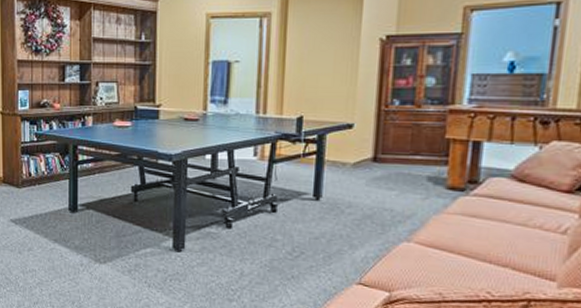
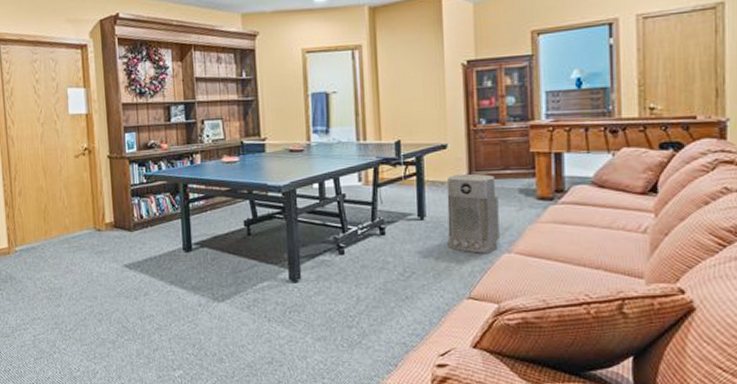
air purifier: none [343,157,404,240] -> present [446,174,500,253]

